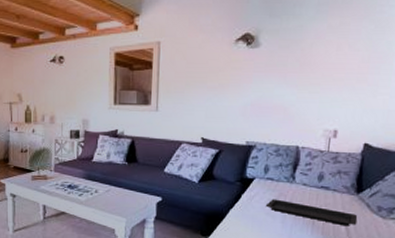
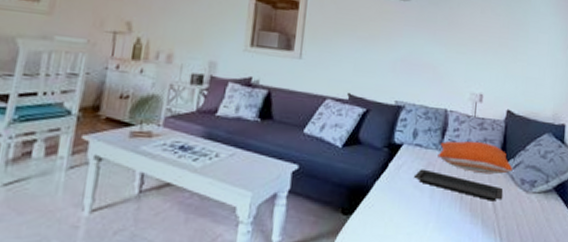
pillow: none [289,173,369,203] -> present [437,140,513,175]

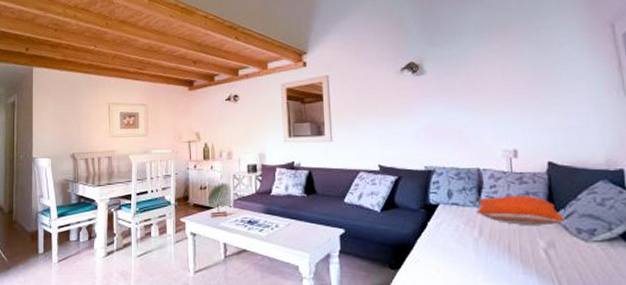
serving tray: present [413,169,504,202] -> none [454,225,558,252]

